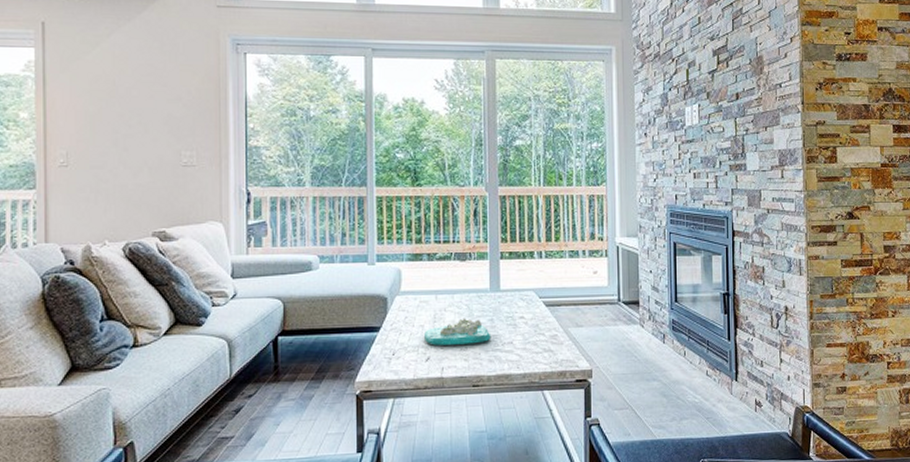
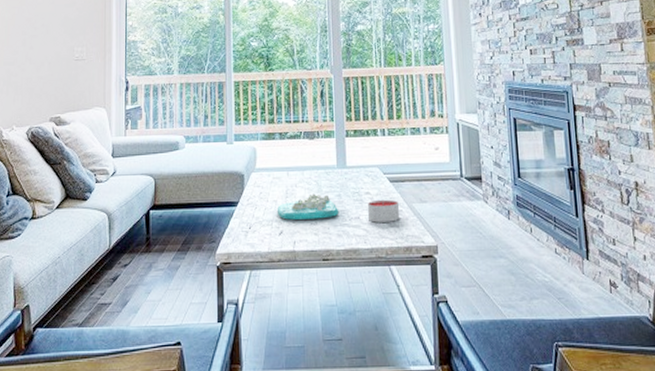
candle: none [521,323,554,347] -> present [367,199,399,223]

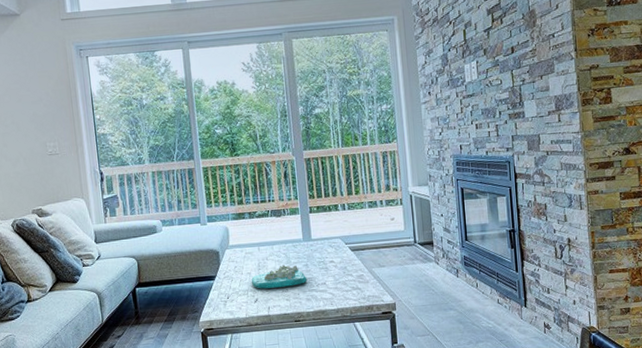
candle: present [367,199,399,223] -> none [331,266,361,287]

